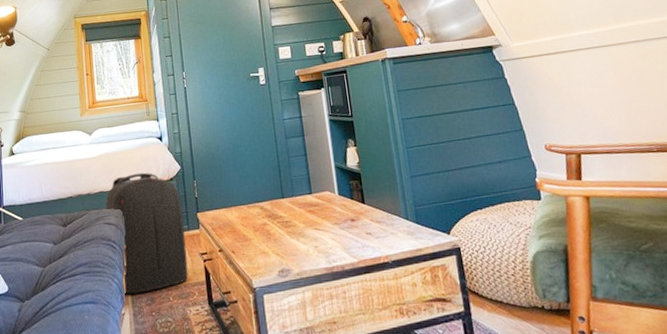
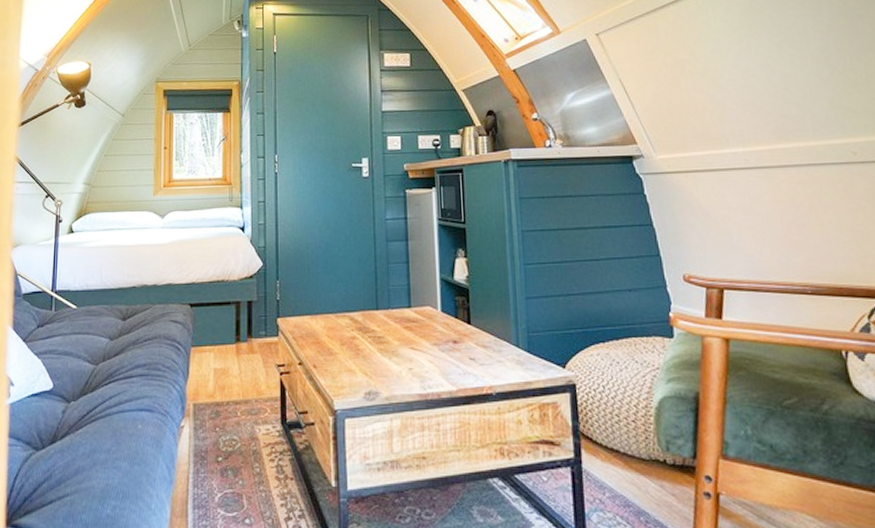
backpack: present [105,172,189,294] -> none [173,266,261,405]

